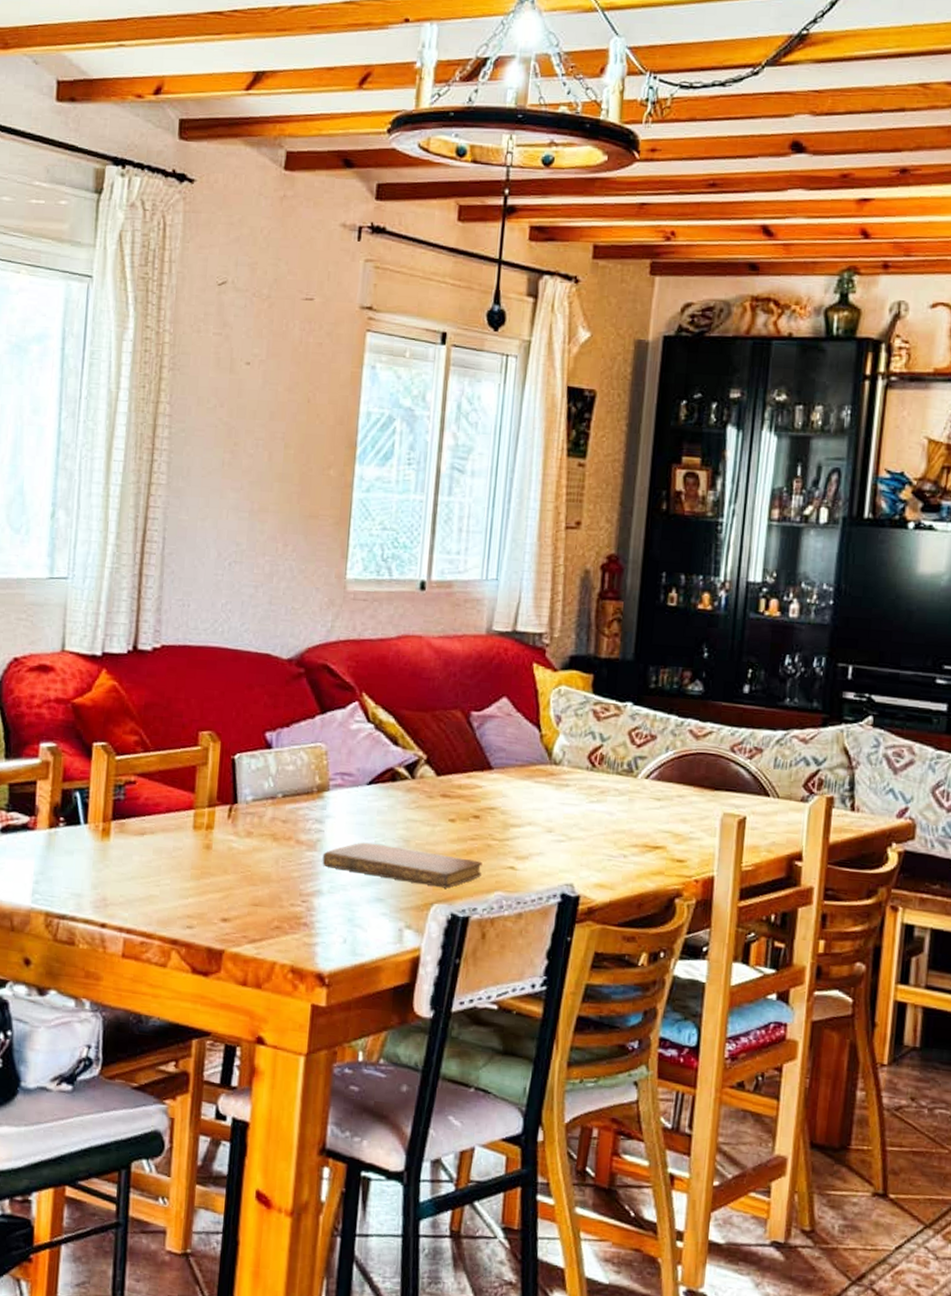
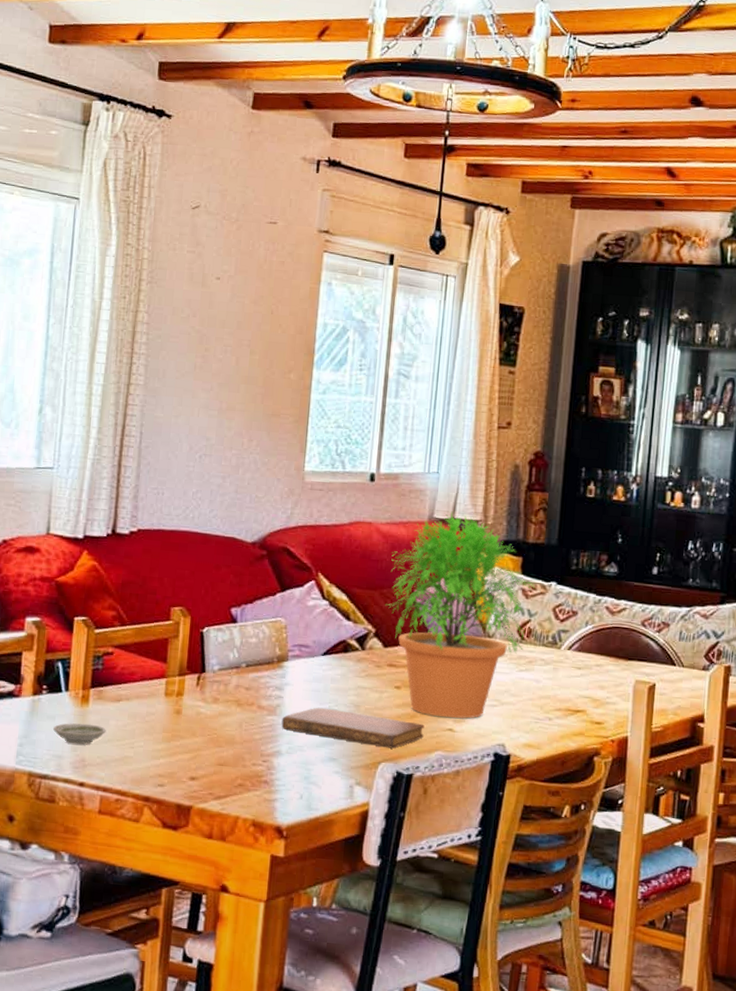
saucer: none [72,858,129,882] -> present [53,723,106,745]
potted plant: none [438,624,607,856] -> present [385,512,534,719]

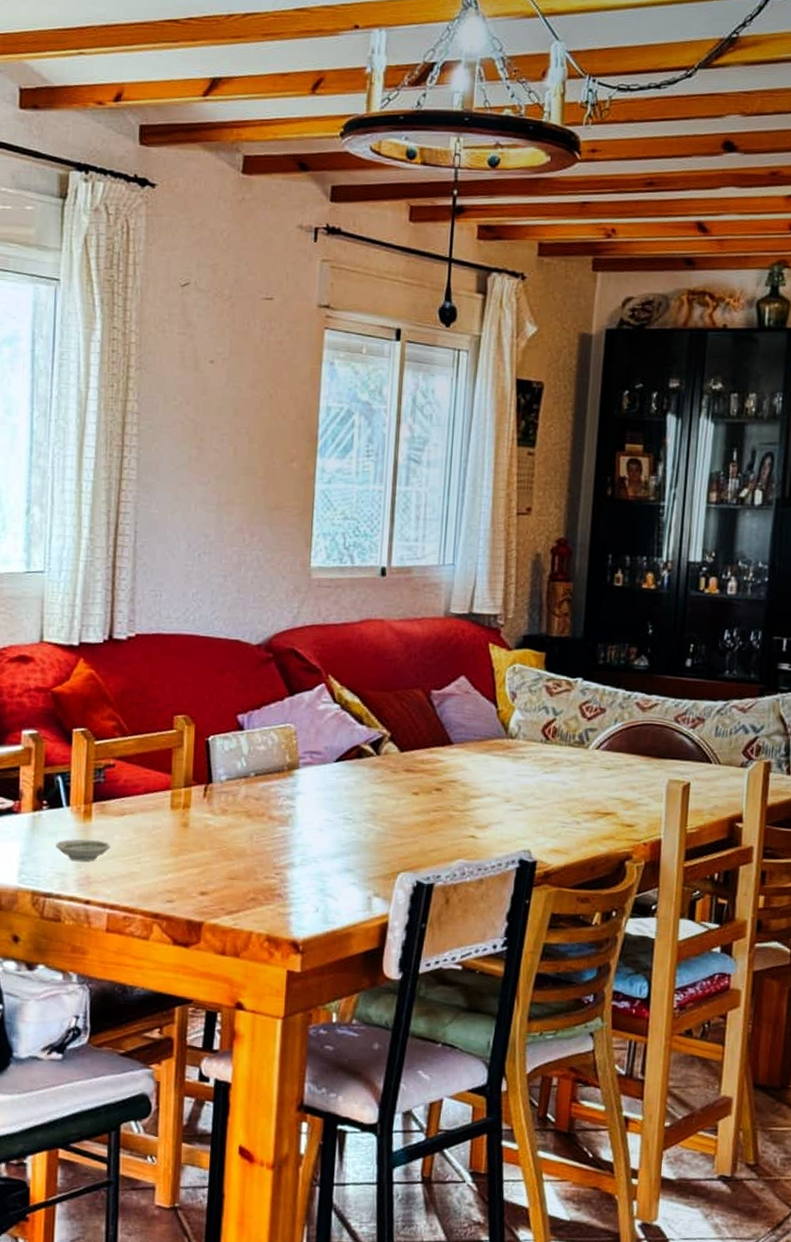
notebook: present [281,707,425,749] -> none [294,816,445,858]
potted plant: present [385,512,534,719] -> none [400,606,559,825]

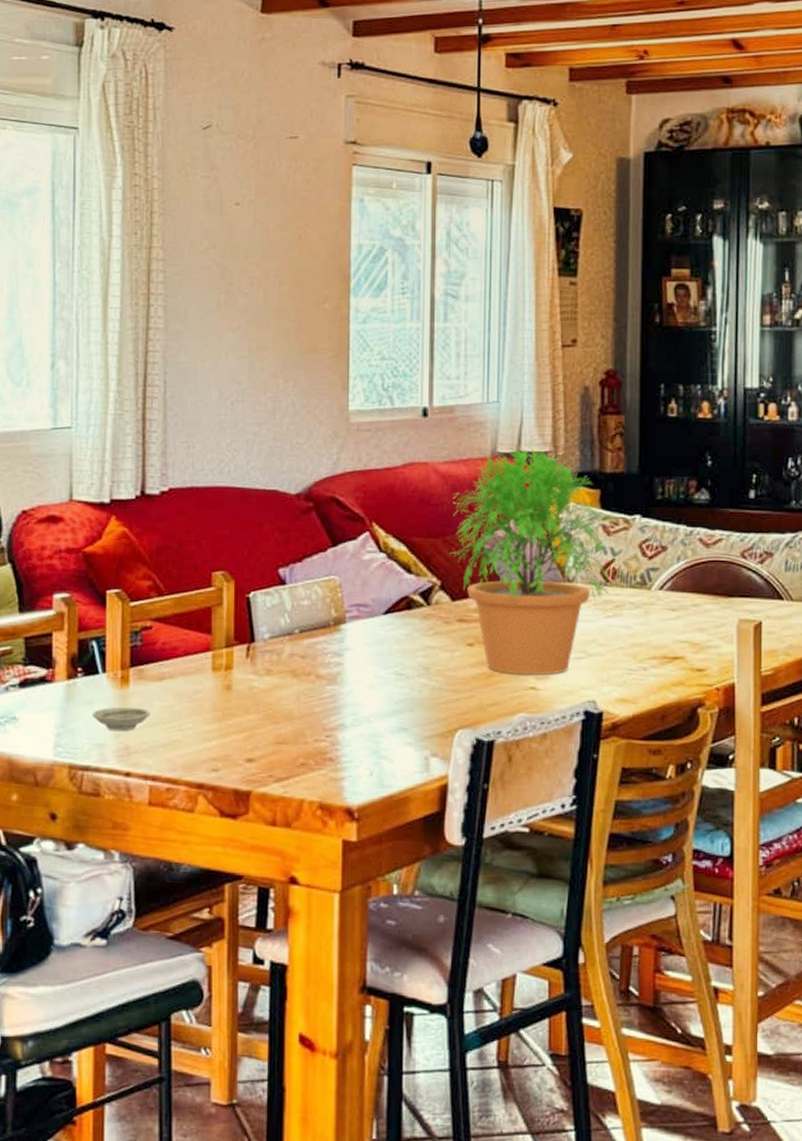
potted plant: none [400,606,559,825] -> present [450,445,616,675]

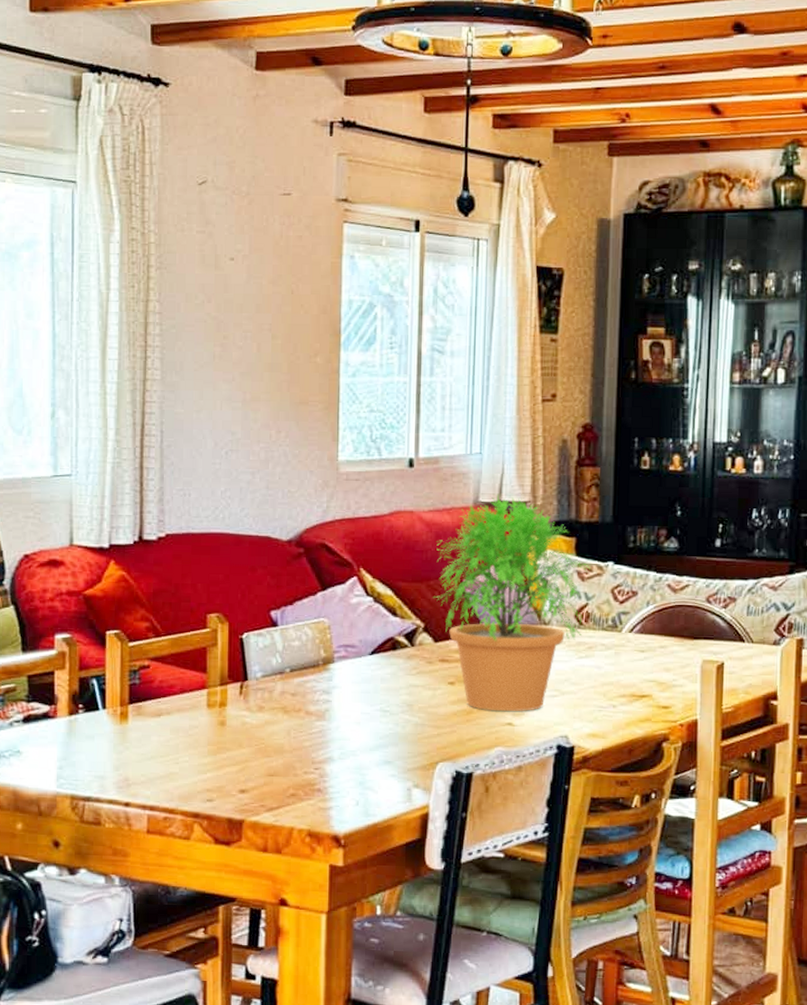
saucer: present [93,707,150,730] -> none [93,741,148,763]

